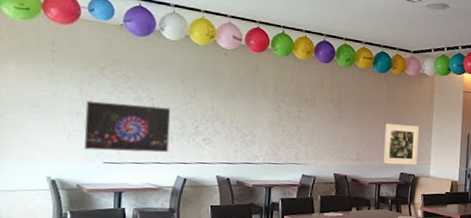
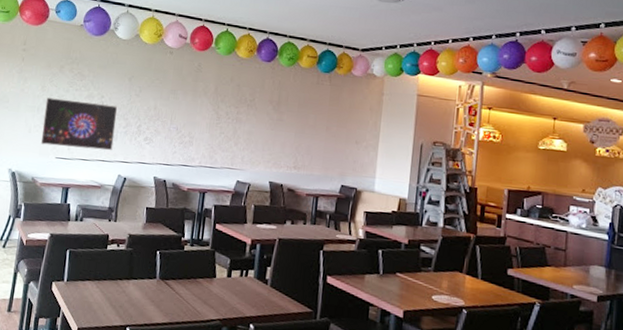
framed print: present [383,124,419,166] -> none [322,129,364,178]

